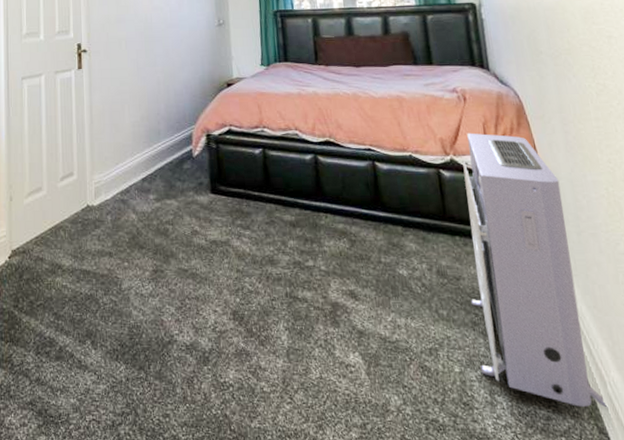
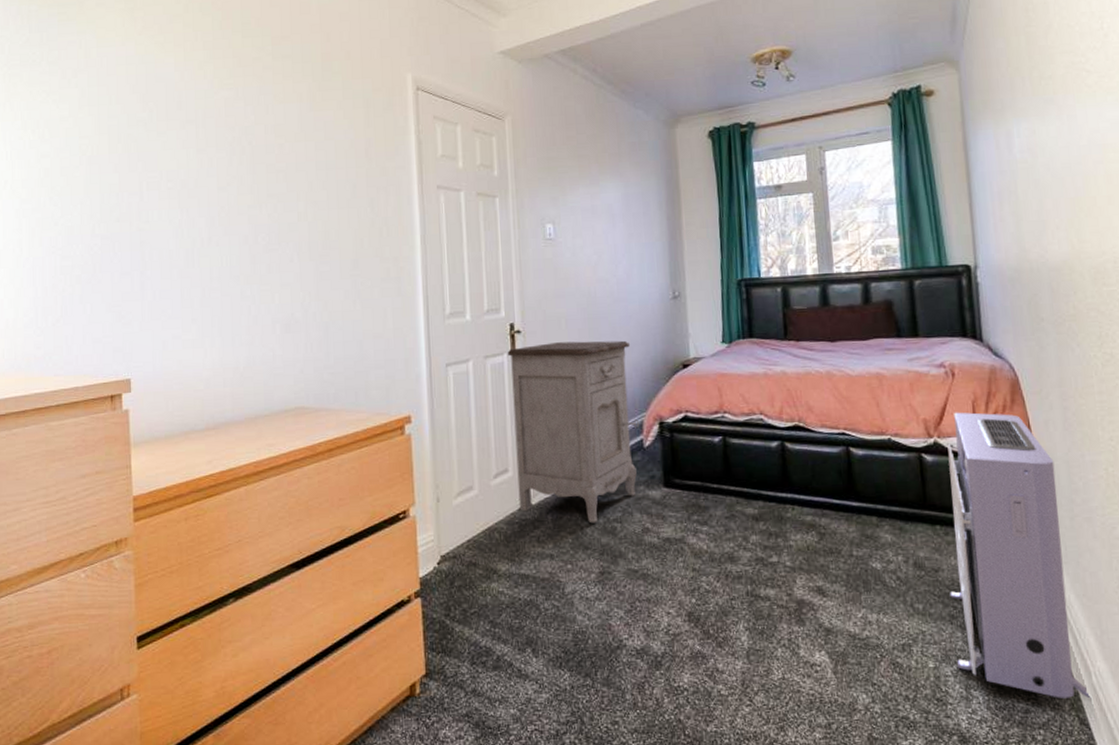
nightstand: none [74,61,190,225] -> present [507,340,640,524]

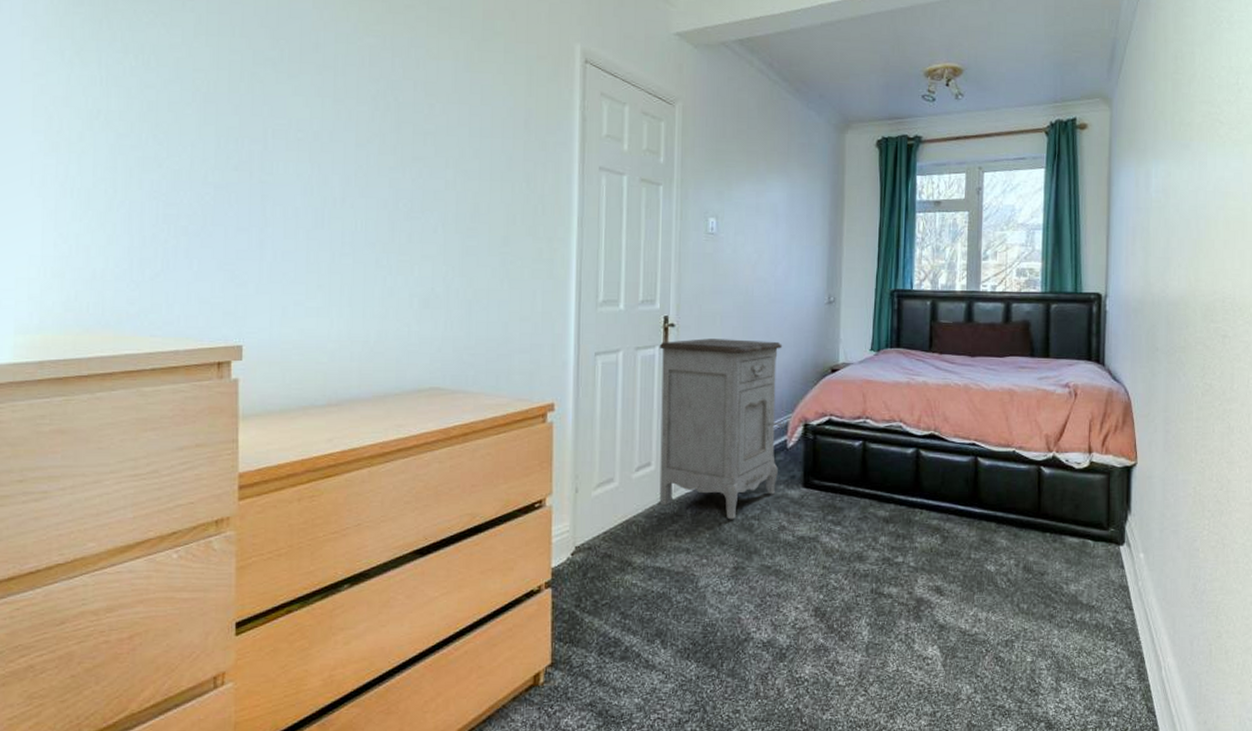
air purifier: present [947,412,1092,699] -> none [1051,429,1160,690]

